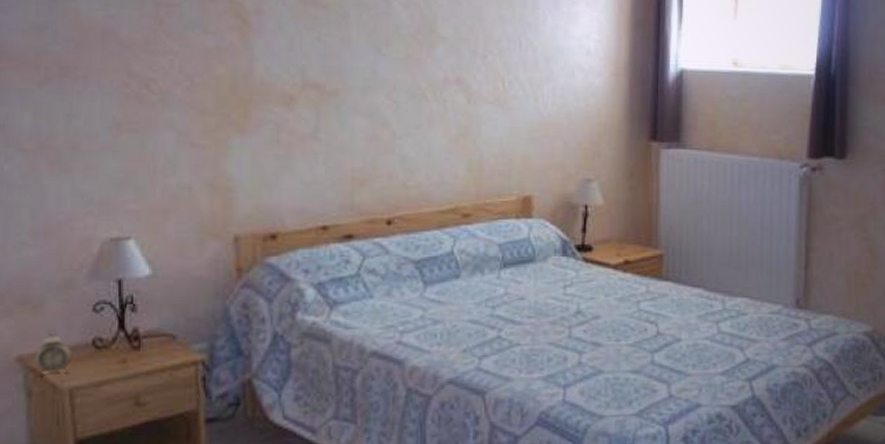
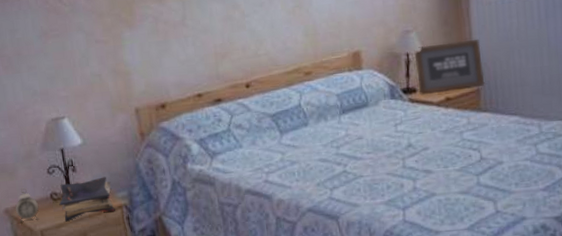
book: none [104,321,187,379] -> present [59,176,115,222]
picture frame: none [594,197,669,255] -> present [415,38,484,96]

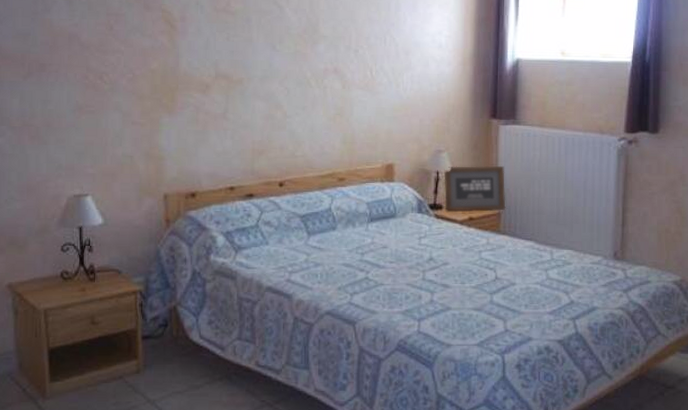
alarm clock: present [15,187,39,223] -> none [20,263,47,299]
book: present [59,176,115,222] -> none [69,260,129,303]

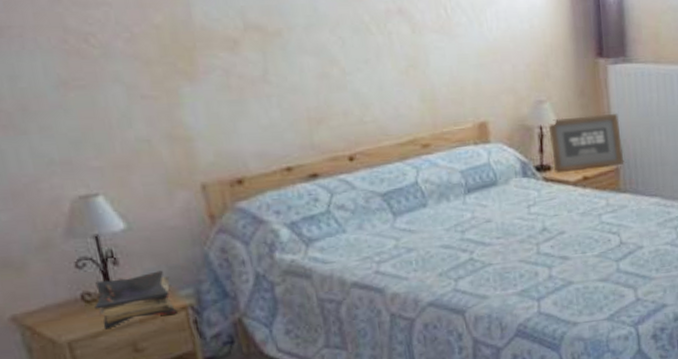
book: none [69,260,129,303] -> present [95,270,177,330]

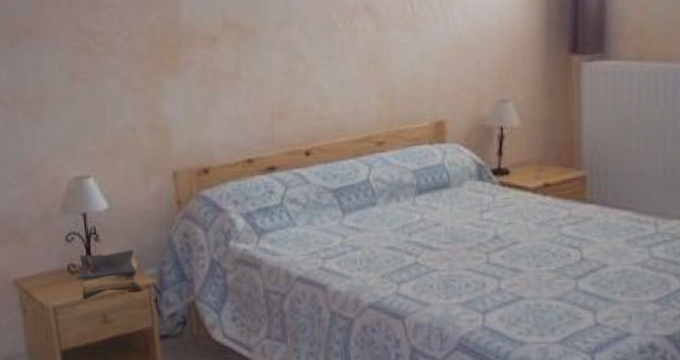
picture frame: present [549,113,624,174] -> none [510,115,593,179]

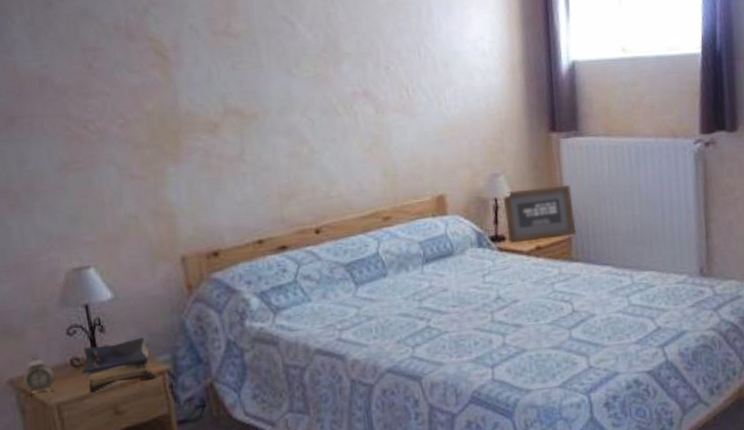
alarm clock: none [26,255,54,296] -> present [23,352,56,396]
picture frame: none [510,115,593,179] -> present [503,184,576,244]

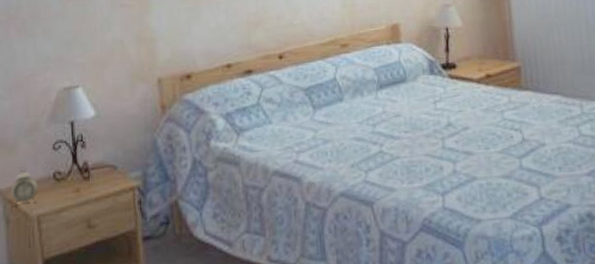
book: present [82,337,155,393] -> none [62,154,126,206]
picture frame: present [503,184,576,244] -> none [454,15,524,72]

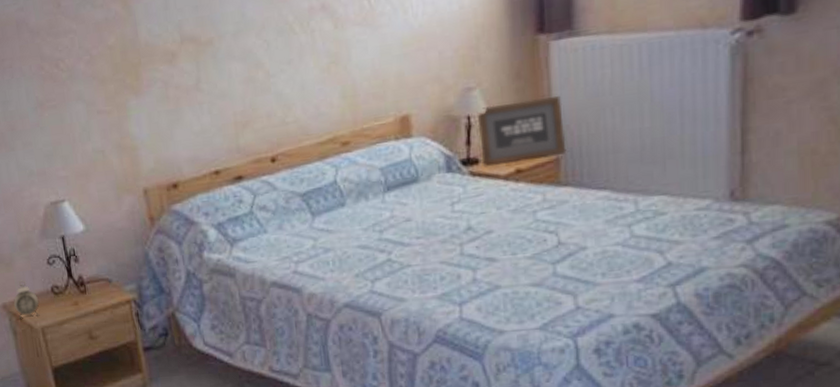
picture frame: none [454,15,524,72] -> present [478,95,566,167]

